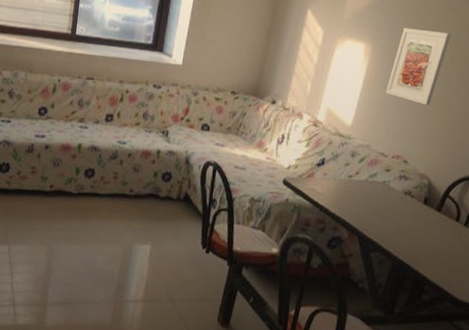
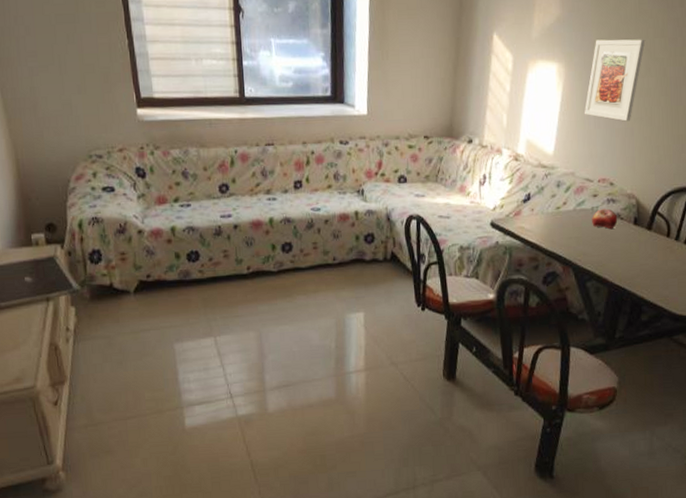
fruit: none [382,184,408,205] -> present [592,208,618,230]

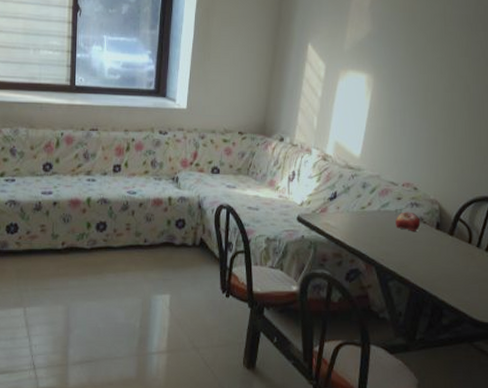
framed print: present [584,39,646,122] -> none [390,55,451,131]

